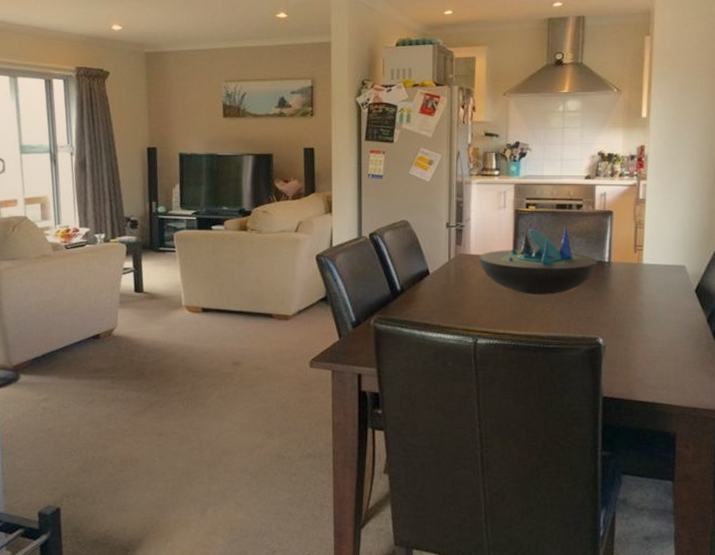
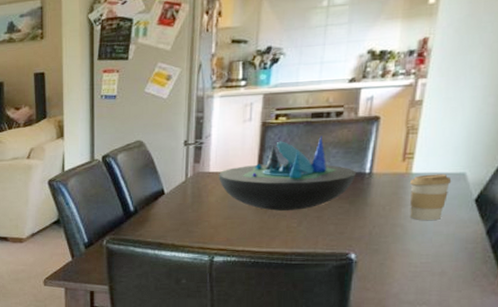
coffee cup: none [642,265,675,309] -> present [409,174,452,221]

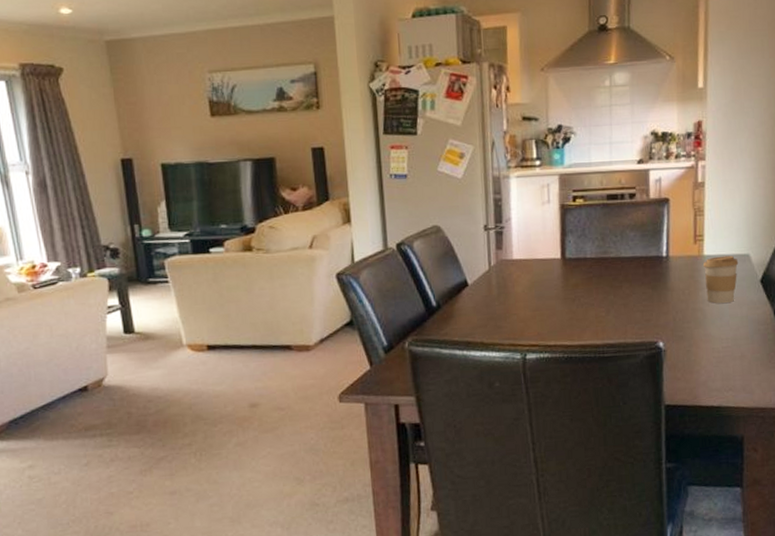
decorative bowl: present [219,135,356,211] -> none [523,218,654,300]

